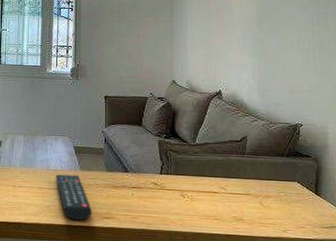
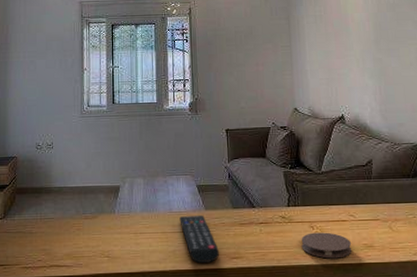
coaster: none [171,201,221,228] -> present [301,232,352,259]

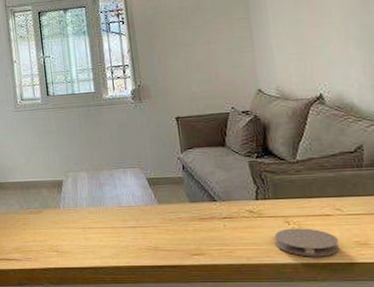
remote control: present [179,214,219,263] -> none [130,209,178,259]

